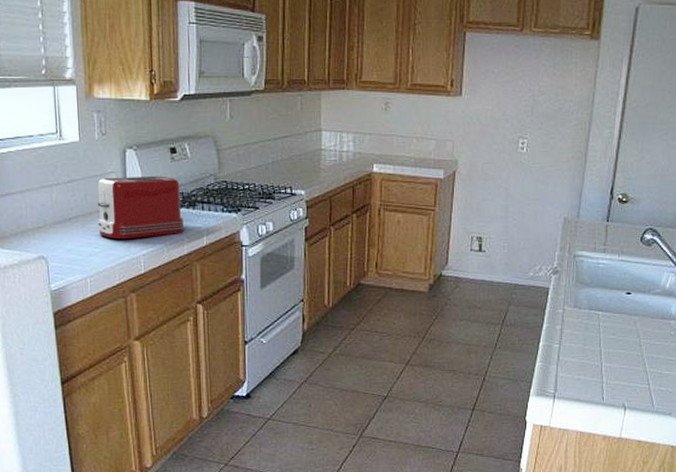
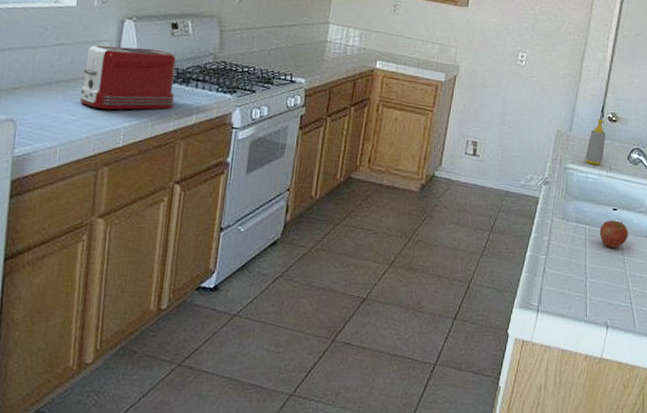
soap bottle: none [595,201,616,250] -> present [585,118,606,165]
apple: none [613,304,644,332] -> present [599,220,629,248]

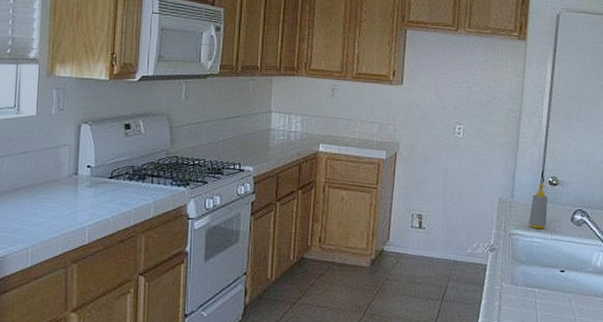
toaster: present [79,45,176,110] -> none [45,149,132,210]
apple: present [599,220,629,248] -> none [549,282,578,309]

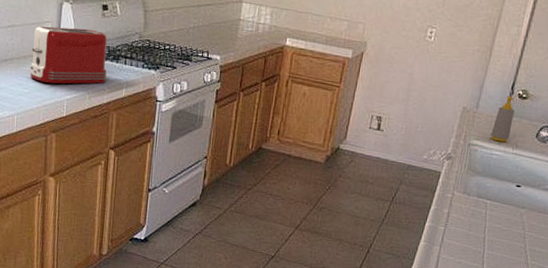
toaster: none [45,149,132,210] -> present [29,26,107,84]

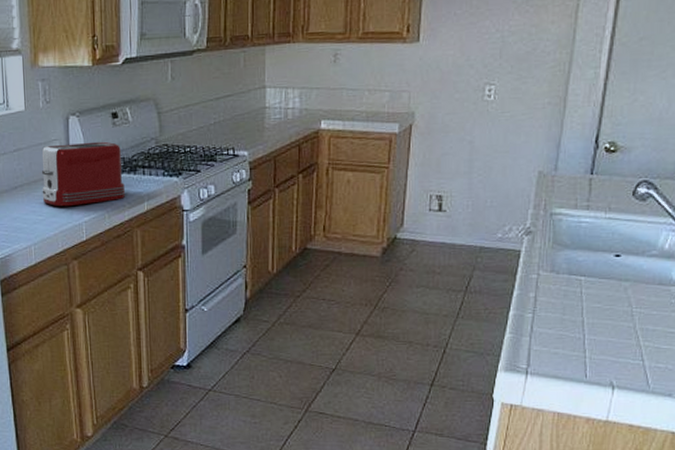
soap bottle: present [491,95,515,142] -> none [576,150,602,207]

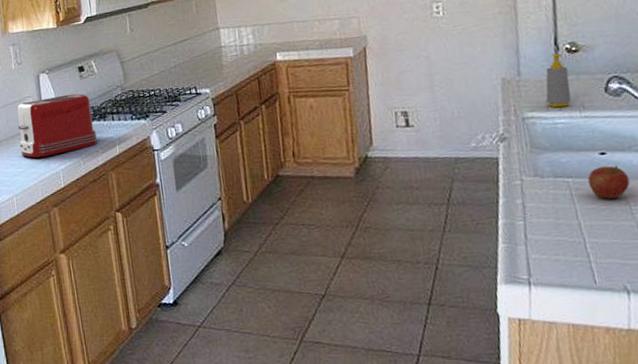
soap bottle: none [576,150,602,207] -> present [545,52,572,108]
apple: none [598,268,637,299] -> present [587,165,630,199]

